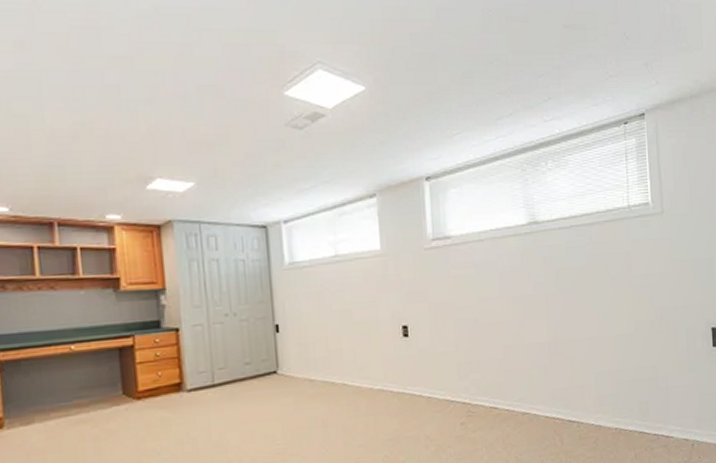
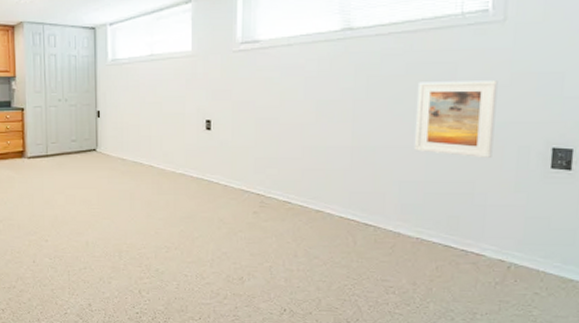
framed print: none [600,268,667,343] -> present [415,80,498,159]

